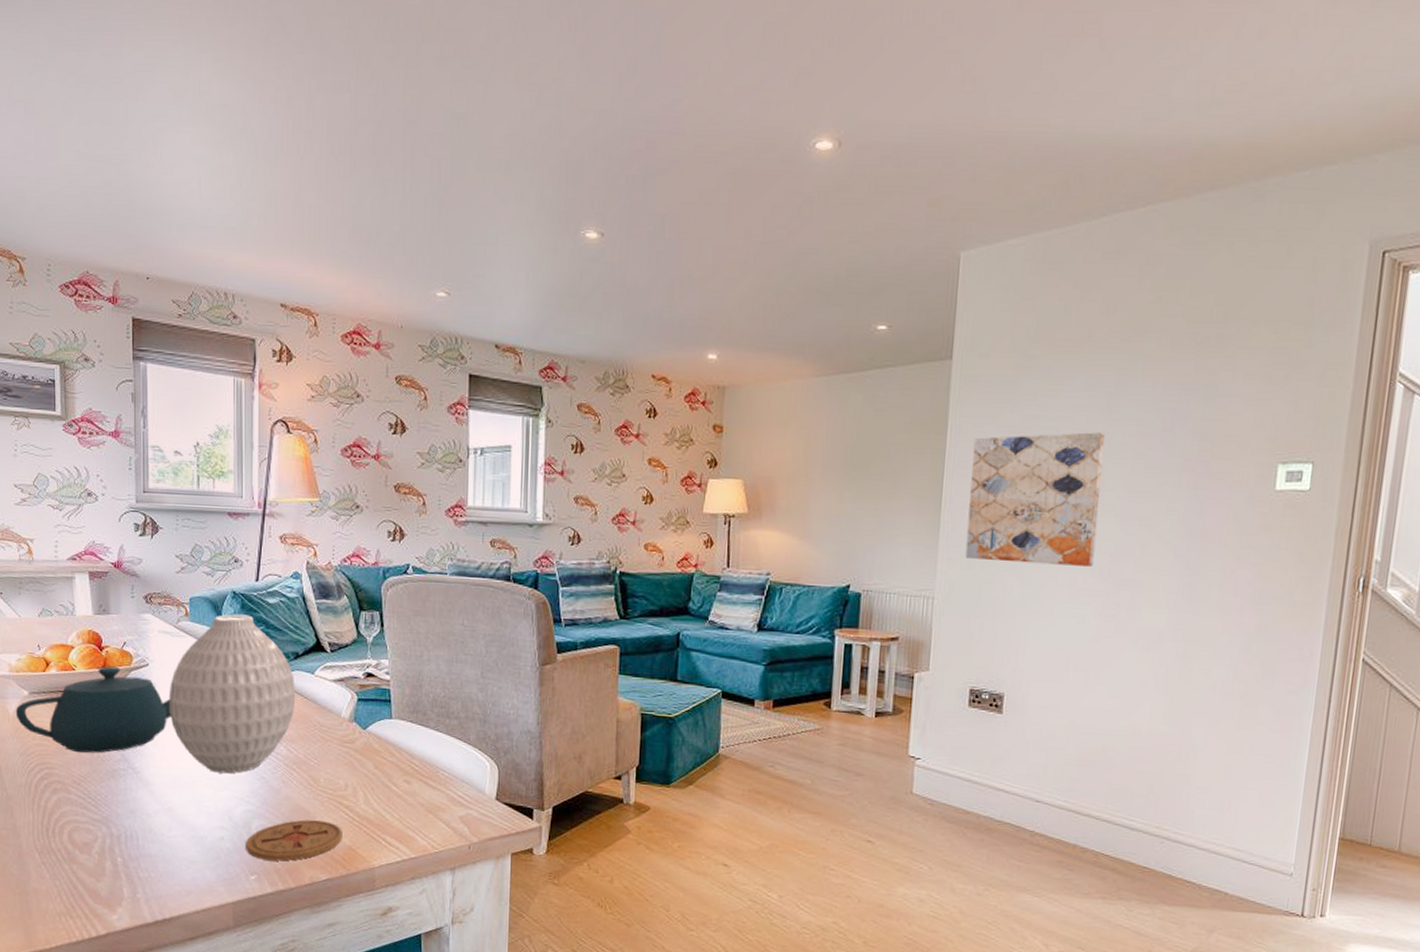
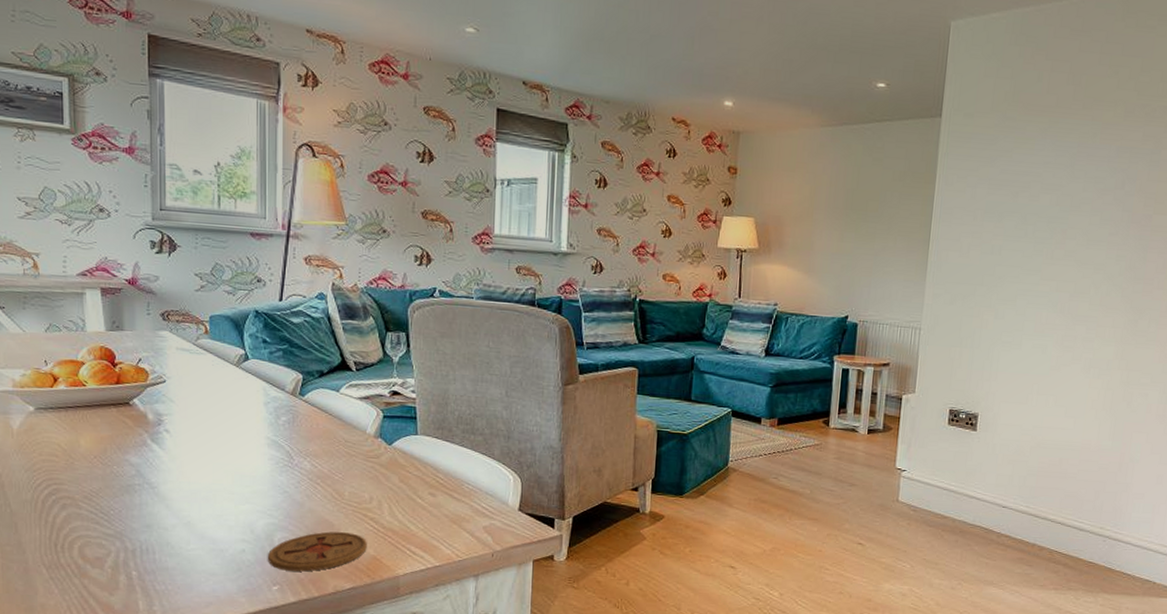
teapot: present [15,666,171,753] -> none [20,382,190,469]
vase: present [168,614,296,774] -> none [187,332,320,488]
wall art: present [965,432,1105,567] -> none [948,187,1068,304]

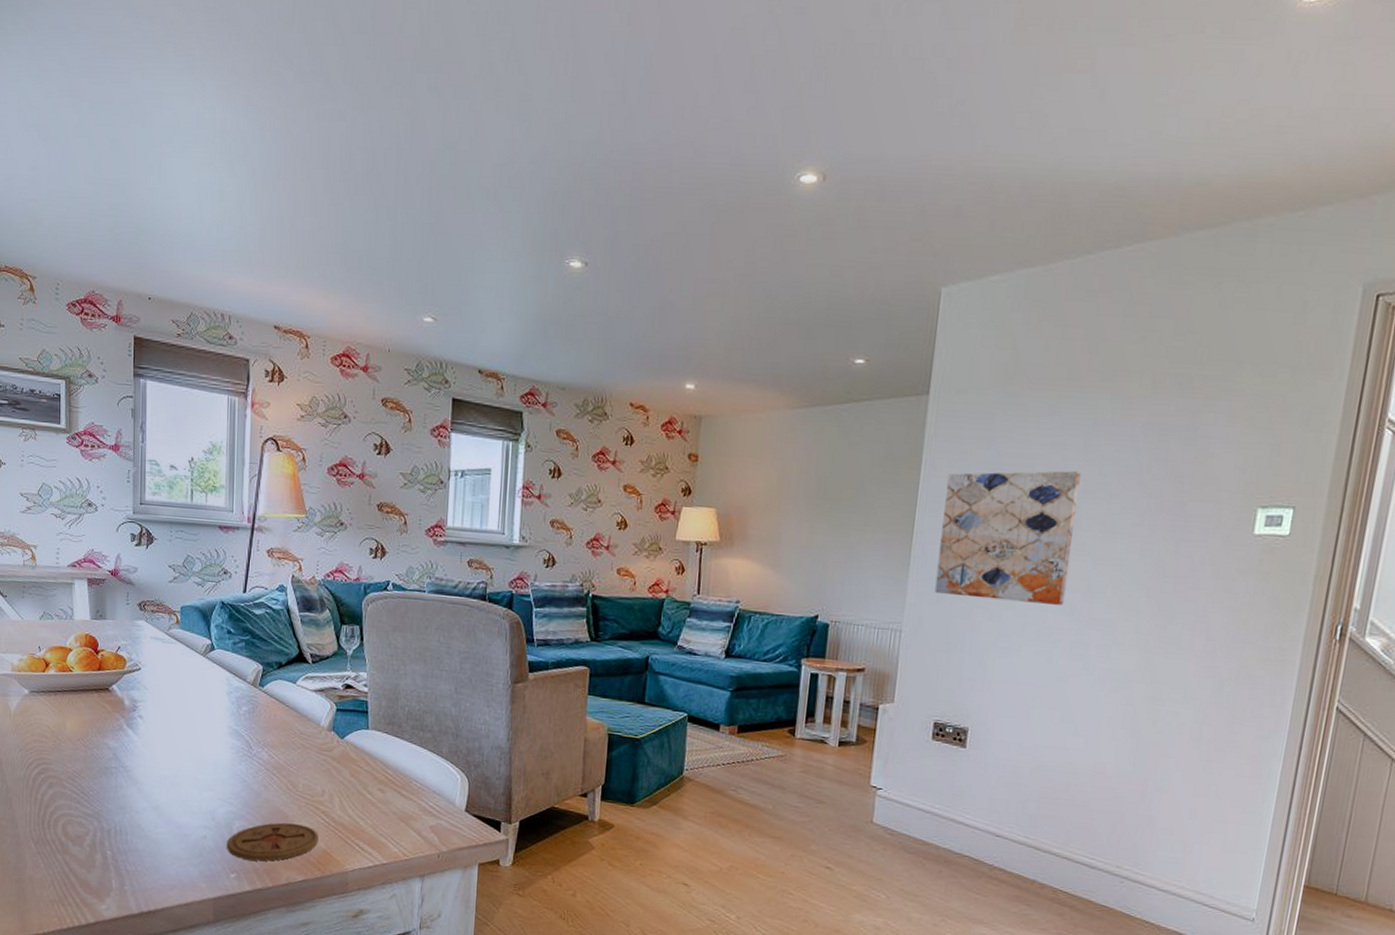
wall art: none [948,187,1068,304] -> present [934,471,1081,605]

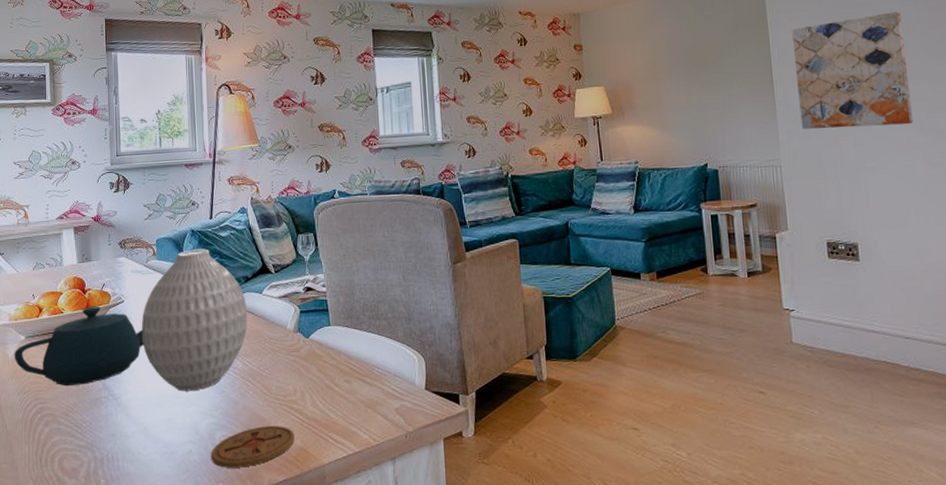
teapot: none [16,669,161,752] -> present [14,306,144,387]
vase: none [158,623,278,776] -> present [141,248,248,392]

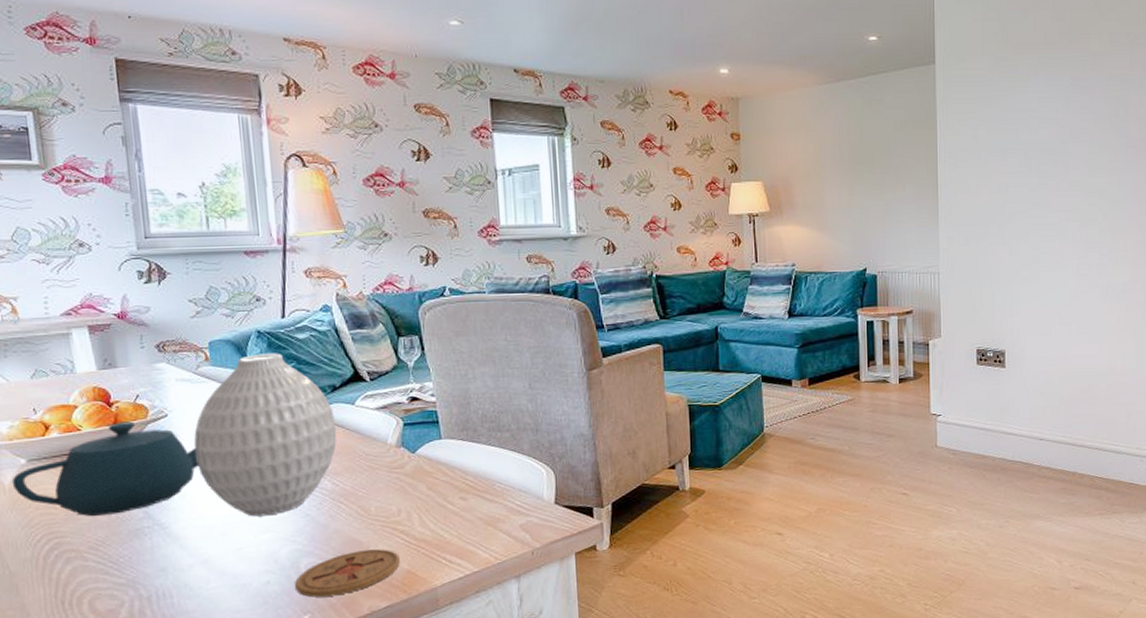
wall art: present [791,12,913,129] -> none [959,120,1067,236]

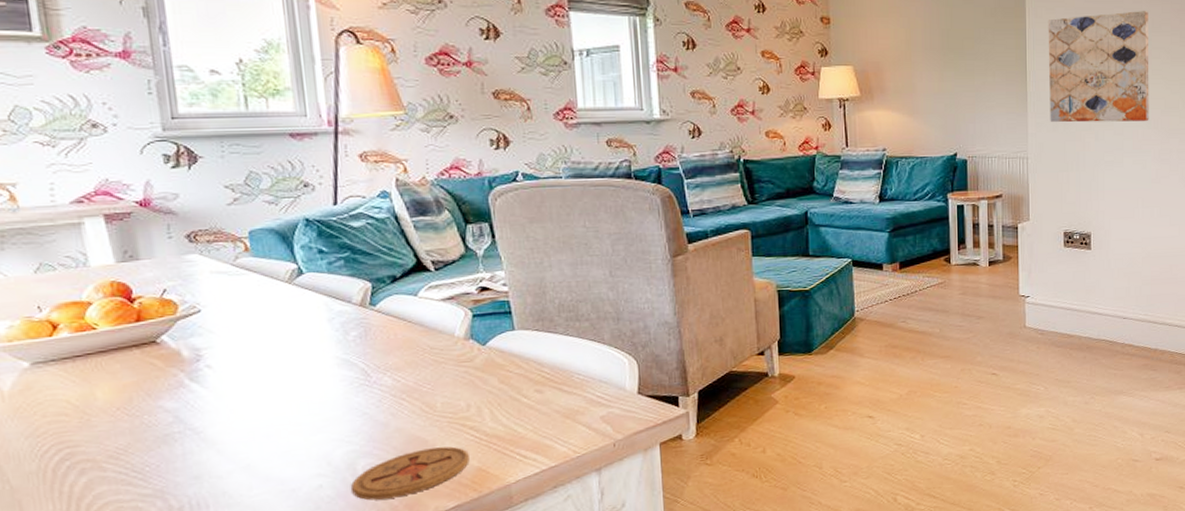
teapot: present [11,421,199,517] -> none [12,318,238,423]
vase: present [193,353,337,517] -> none [232,242,398,418]
wall art: none [959,120,1067,236] -> present [1048,11,1149,123]

